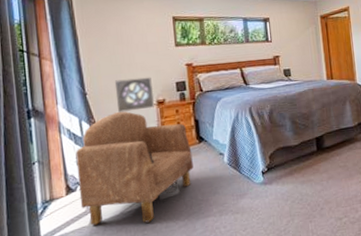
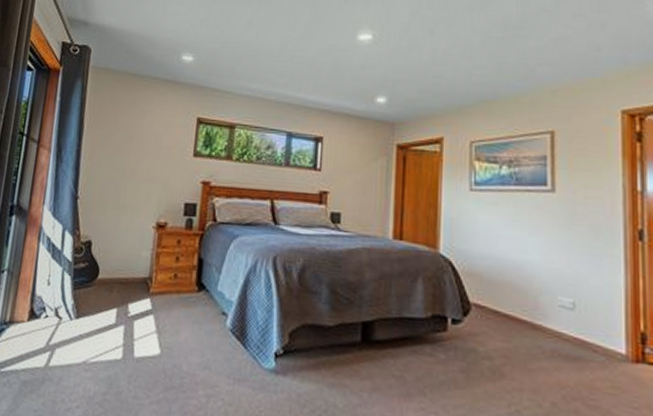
armchair: present [75,111,193,226] -> none [40,227,187,385]
wall ornament: present [114,77,154,112] -> none [109,187,156,232]

